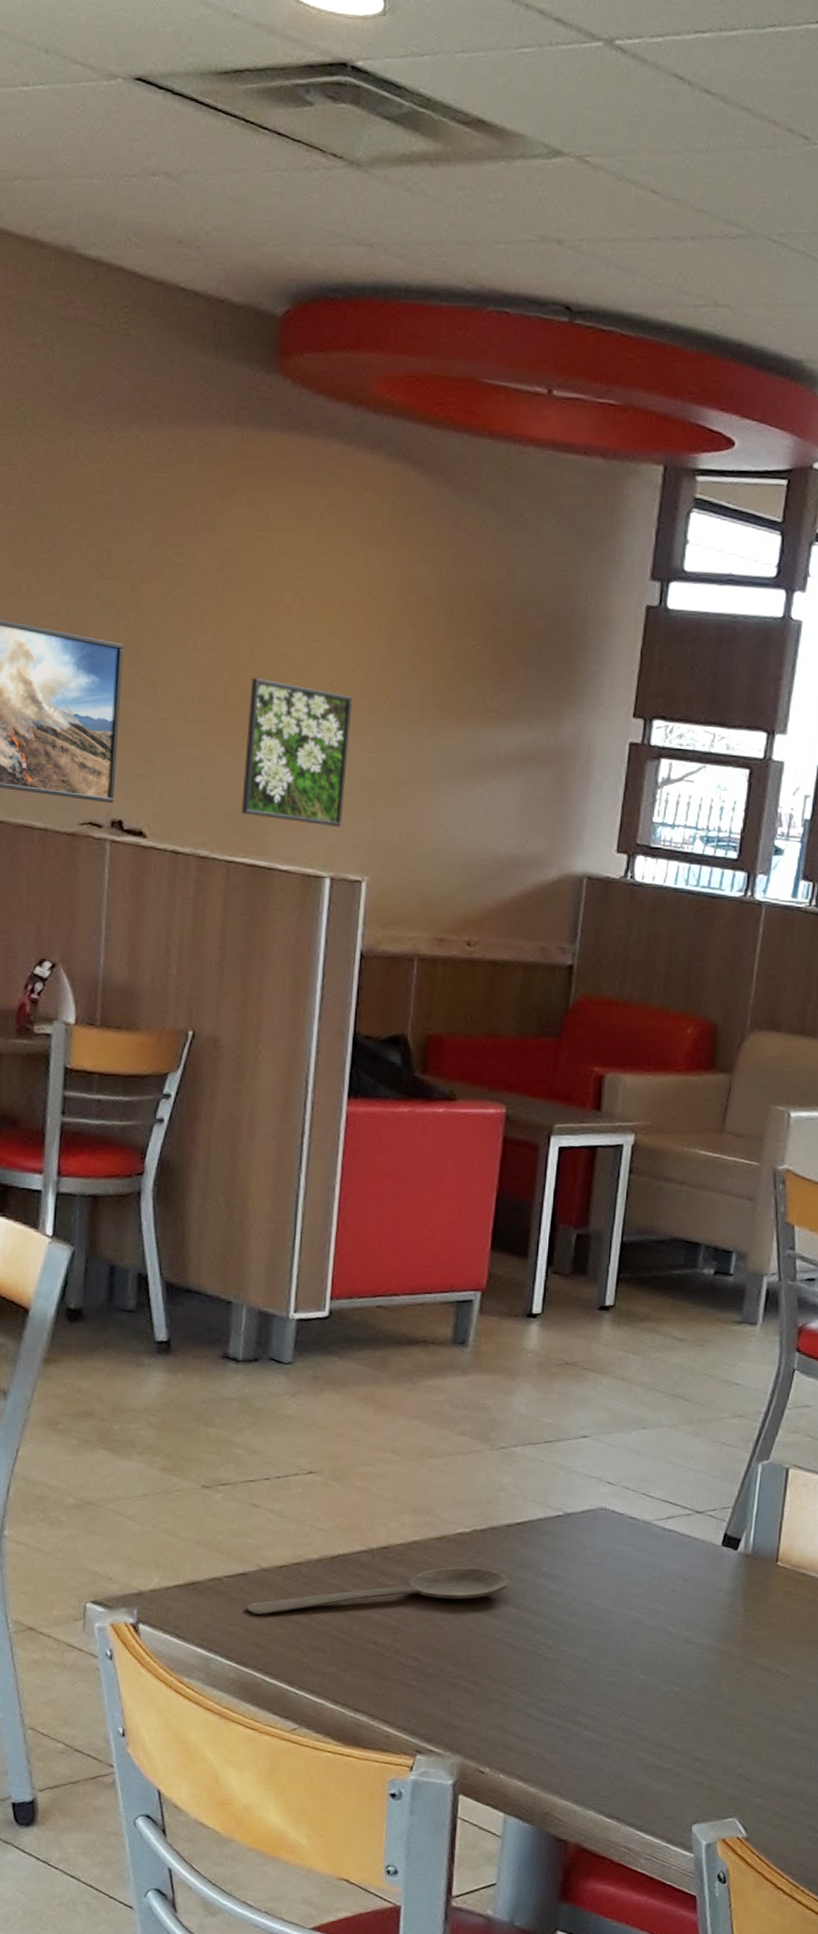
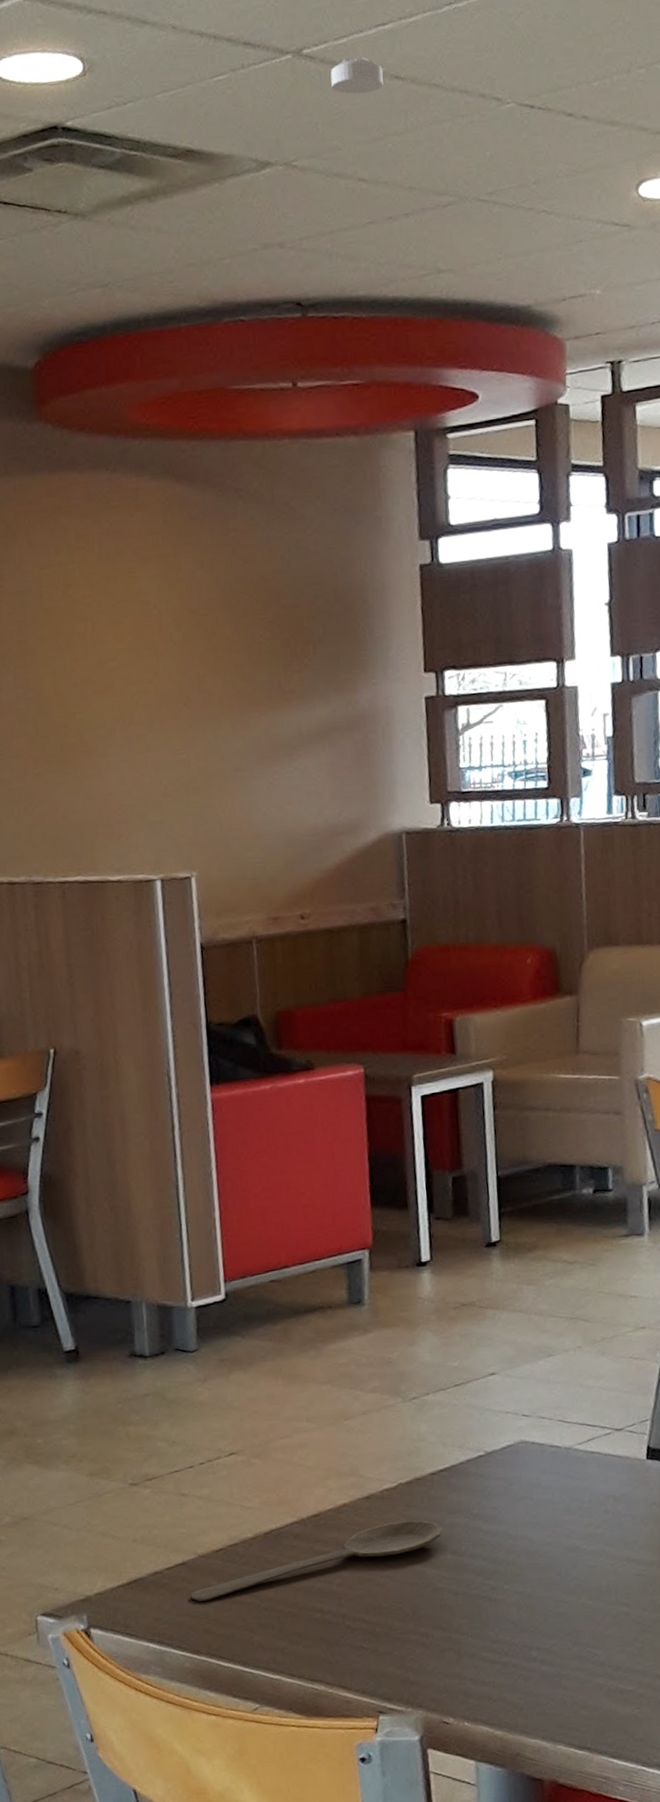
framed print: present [241,677,353,828] -> none [58,705,163,835]
smoke detector: none [639,59,694,101] -> present [330,57,384,94]

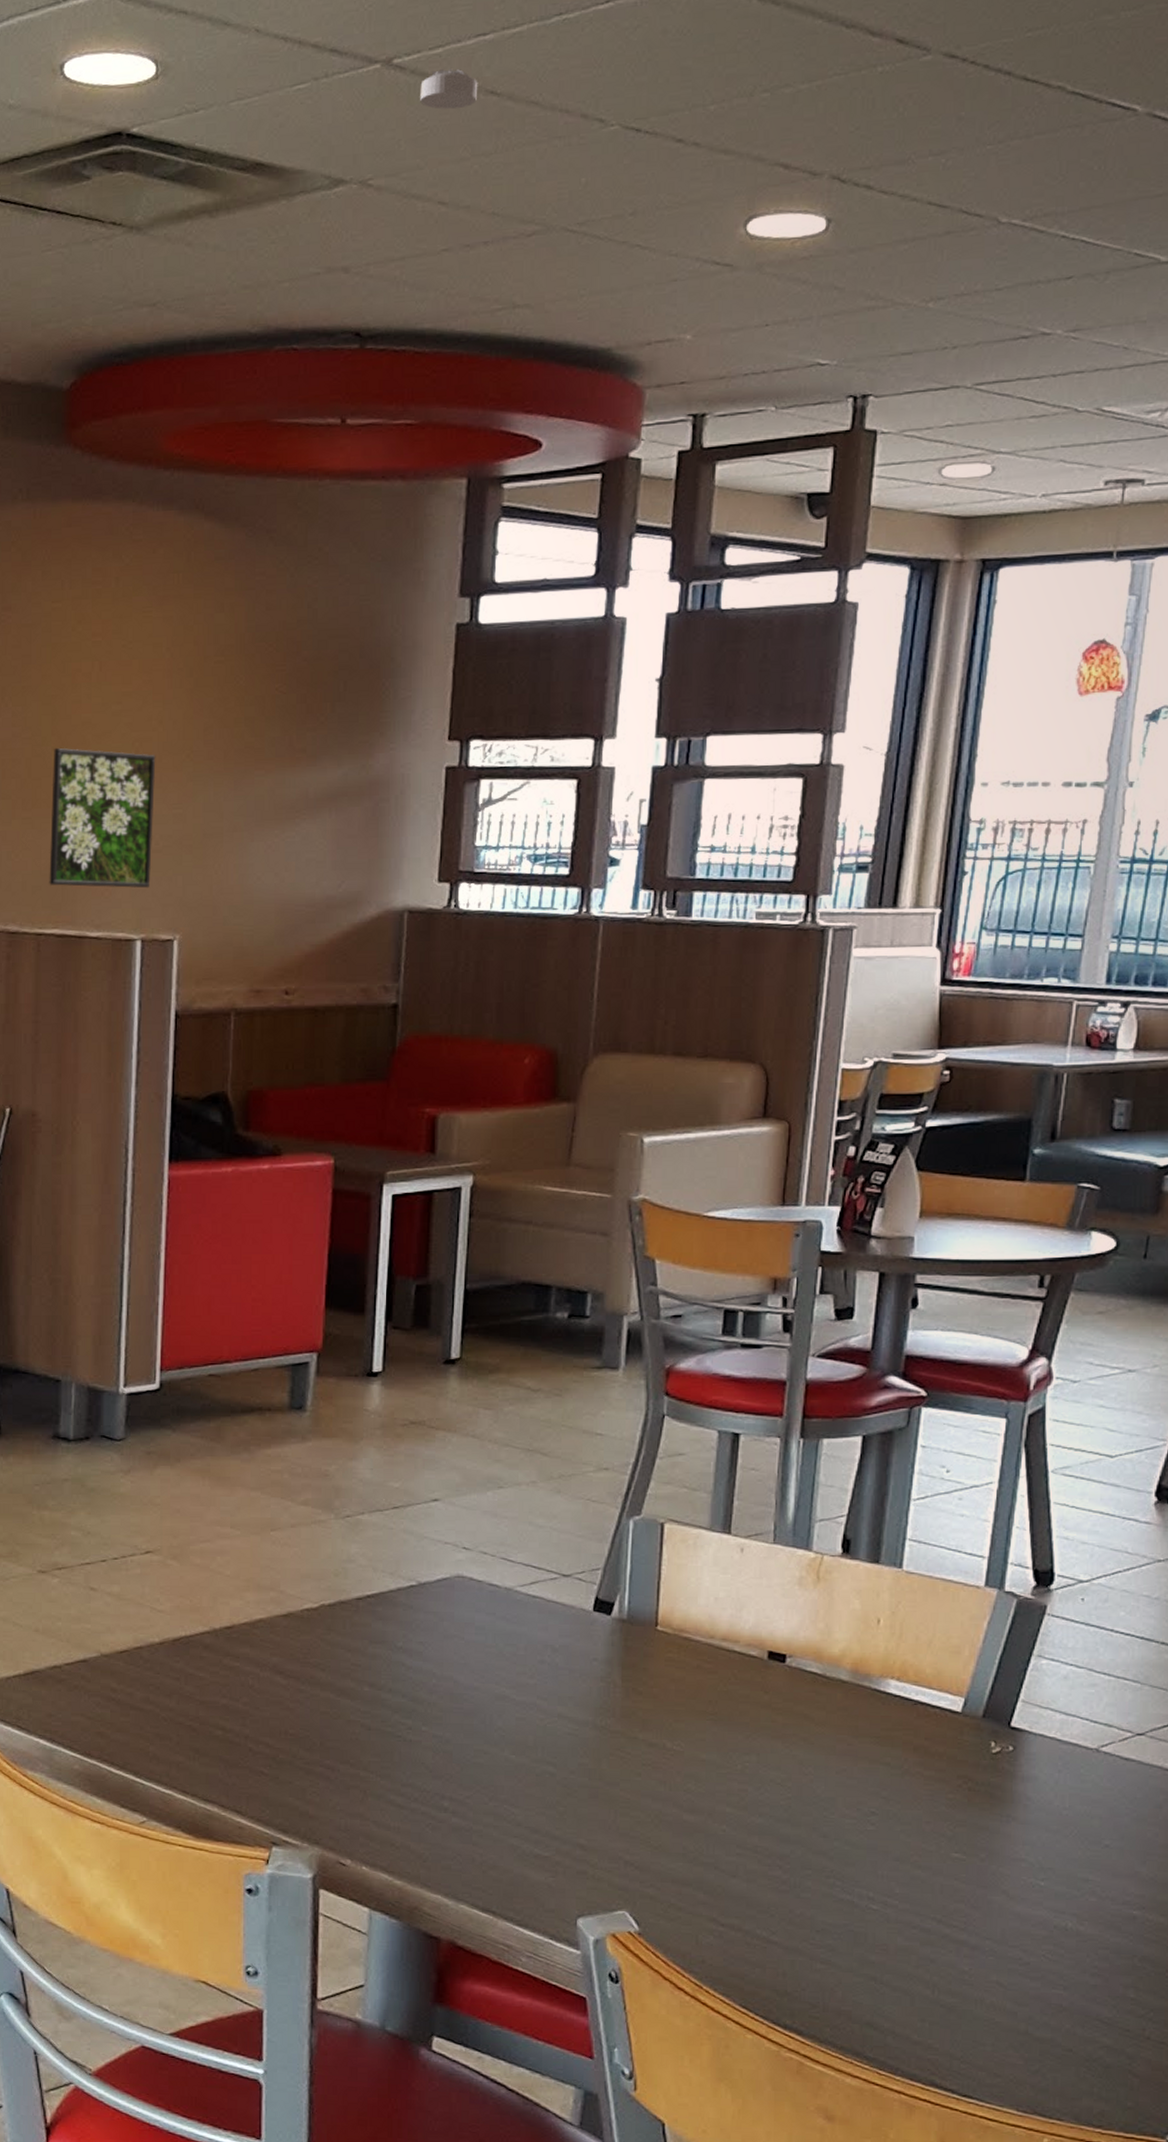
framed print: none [58,705,163,835] -> present [49,747,156,888]
wooden spoon: present [189,1520,443,1602] -> none [87,1645,362,1703]

